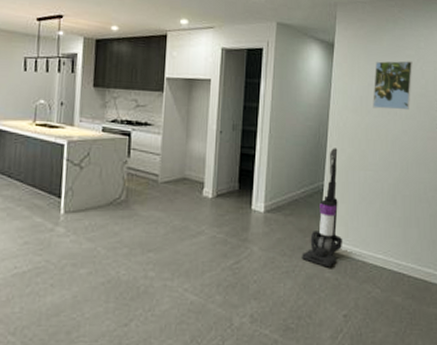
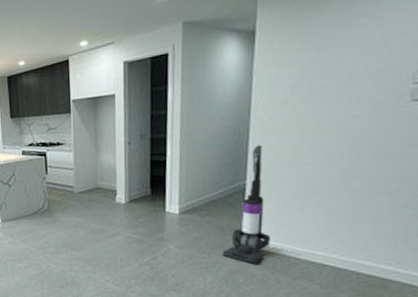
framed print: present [373,60,413,111] -> none [309,30,370,96]

